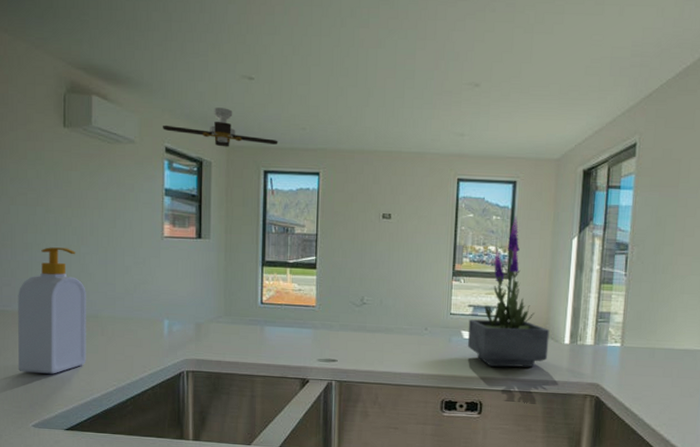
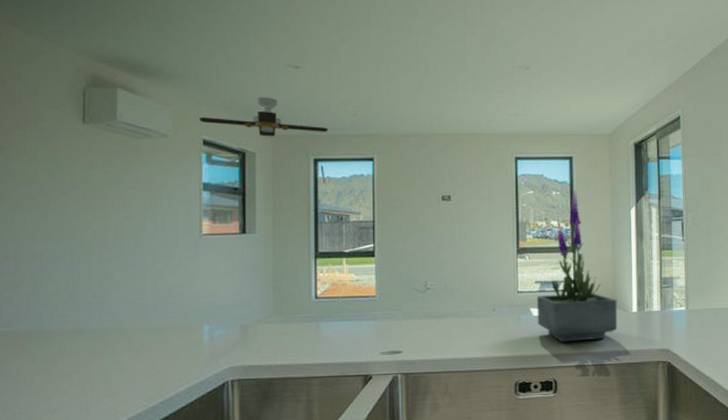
soap bottle: present [18,247,86,374] -> none [22,254,109,403]

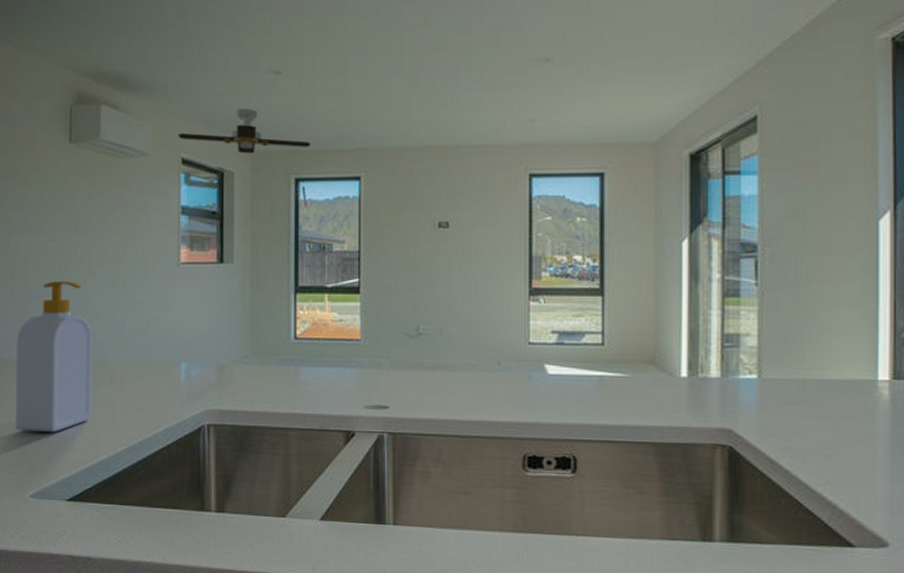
soap bottle: none [22,254,109,403] -> present [16,281,92,432]
potted plant: present [536,190,618,342] -> none [553,216,660,410]

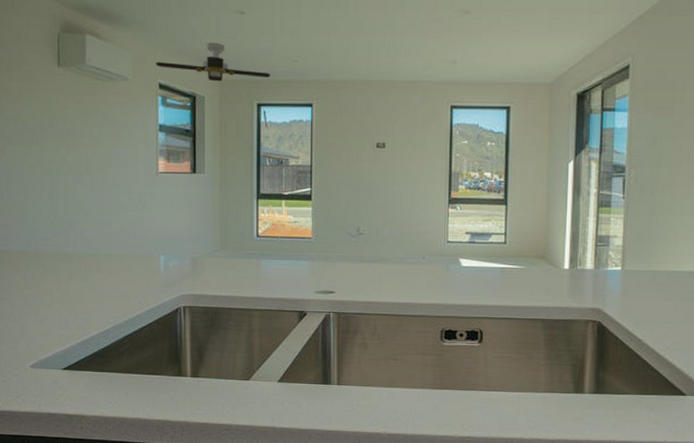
soap bottle: present [16,281,92,432] -> none [14,186,83,313]

